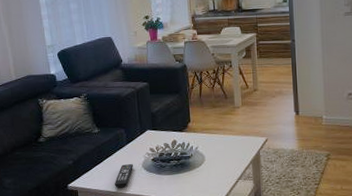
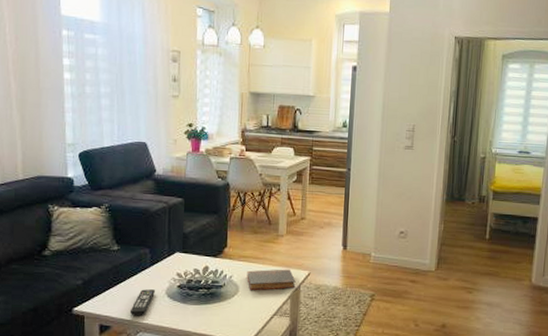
book: none [210,137,256,159] -> present [247,269,296,291]

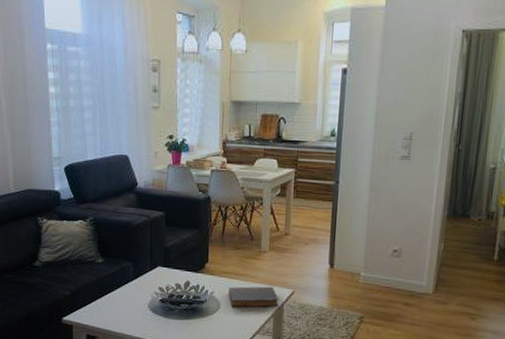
remote control: present [129,289,155,316] -> none [114,302,138,328]

